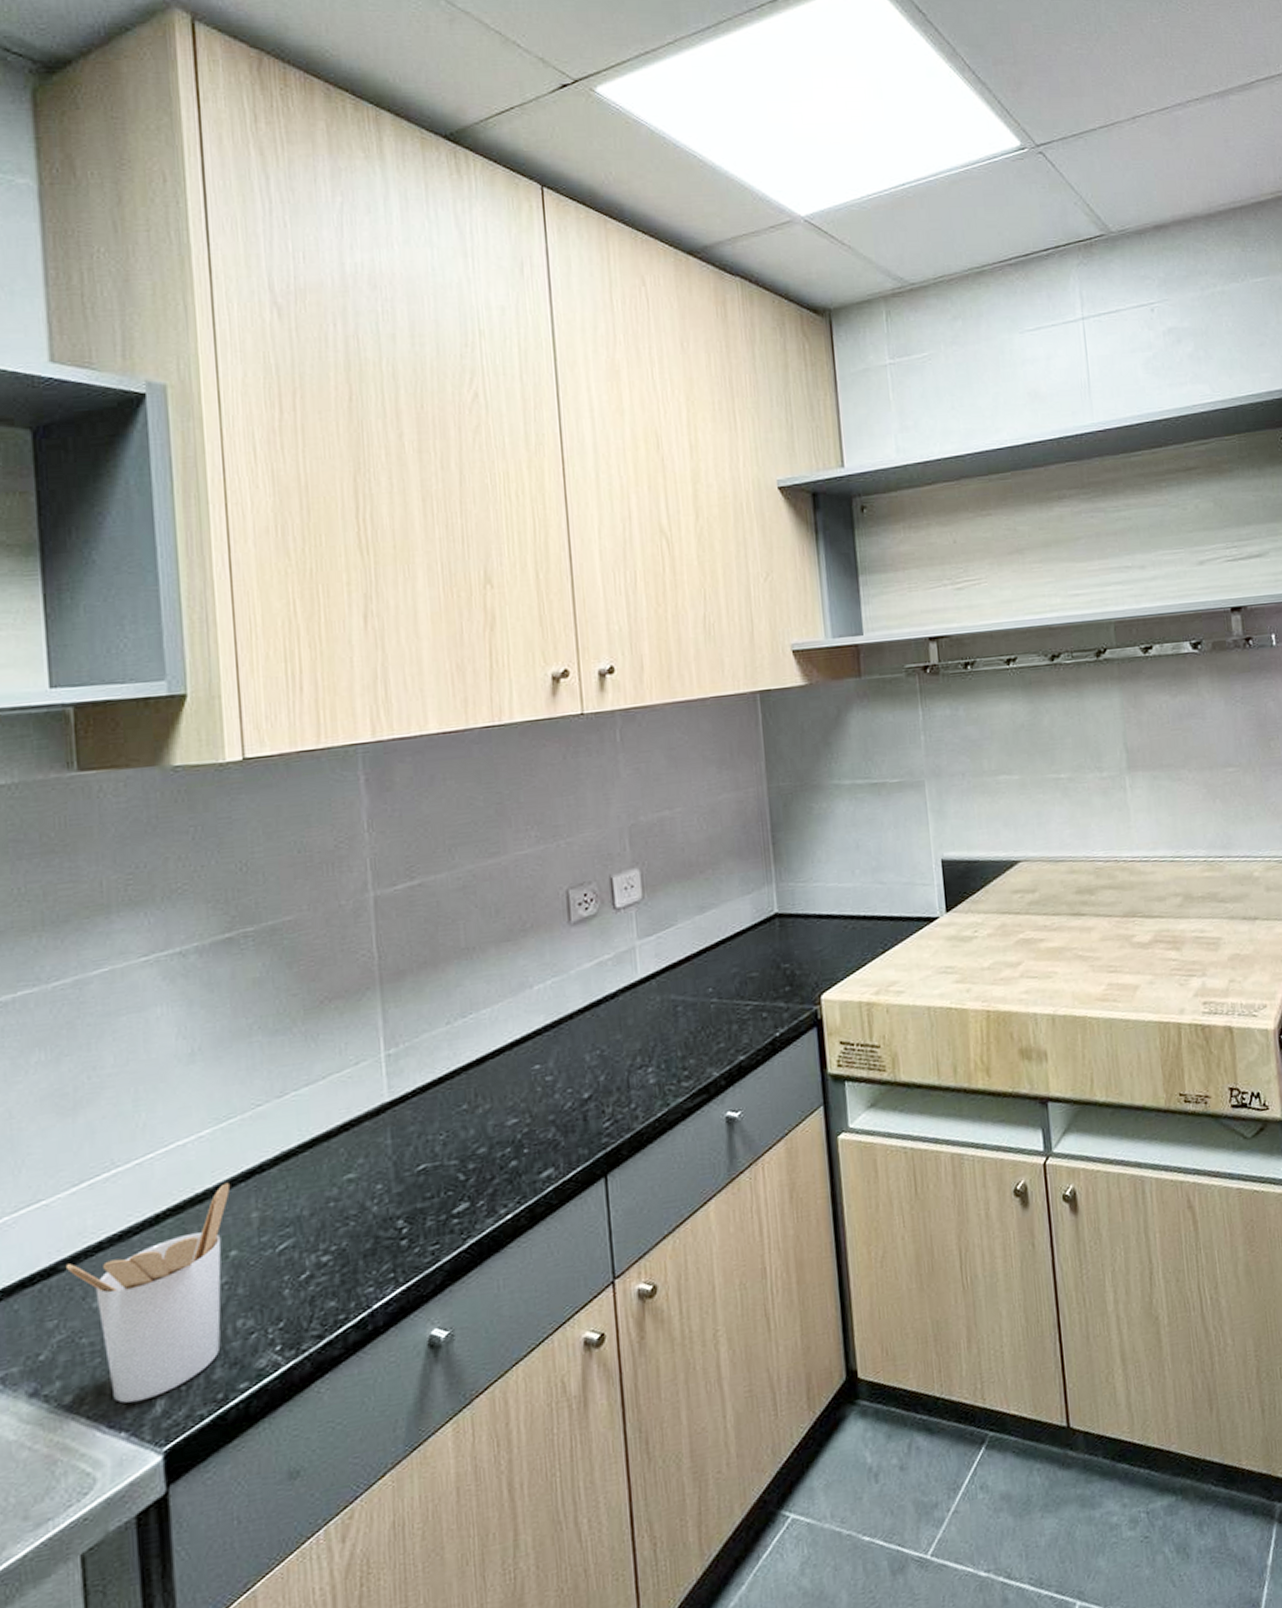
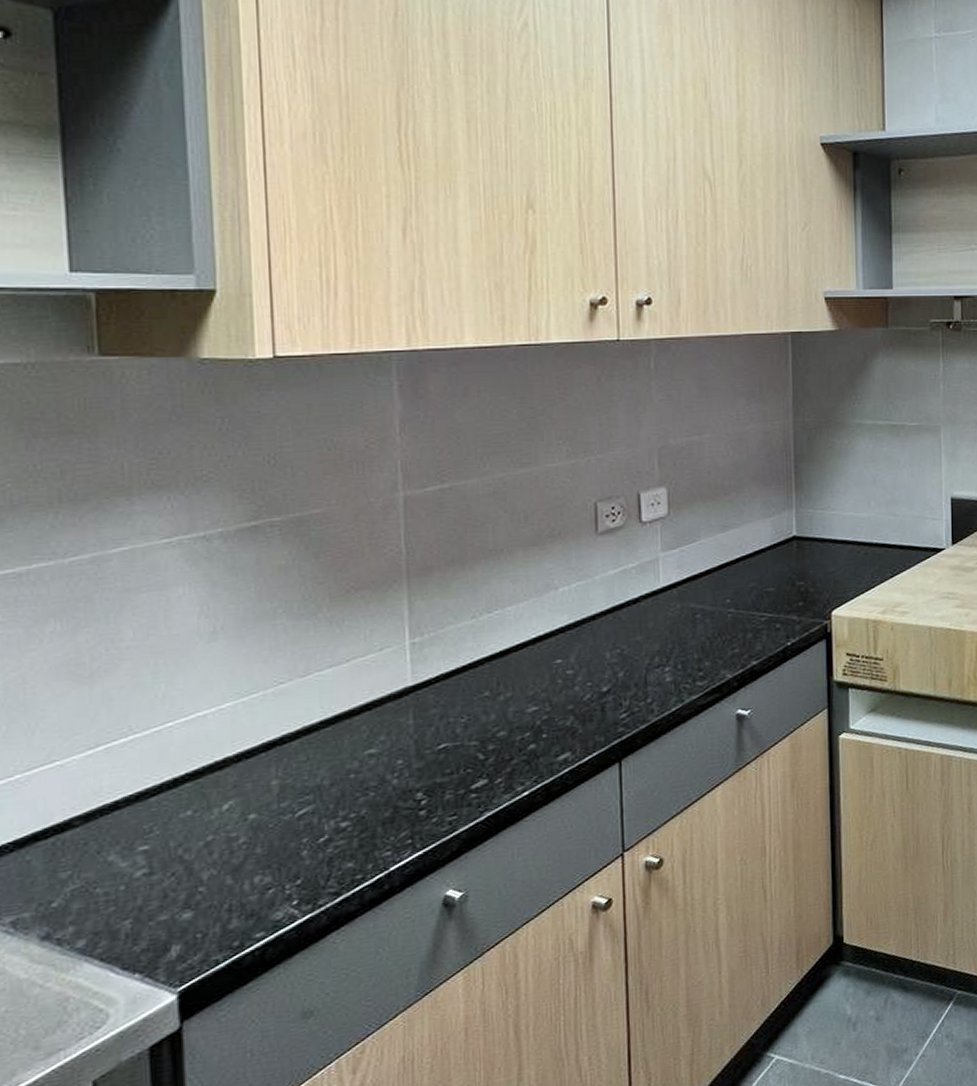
utensil holder: present [66,1182,230,1404] -> none [81,752,250,948]

